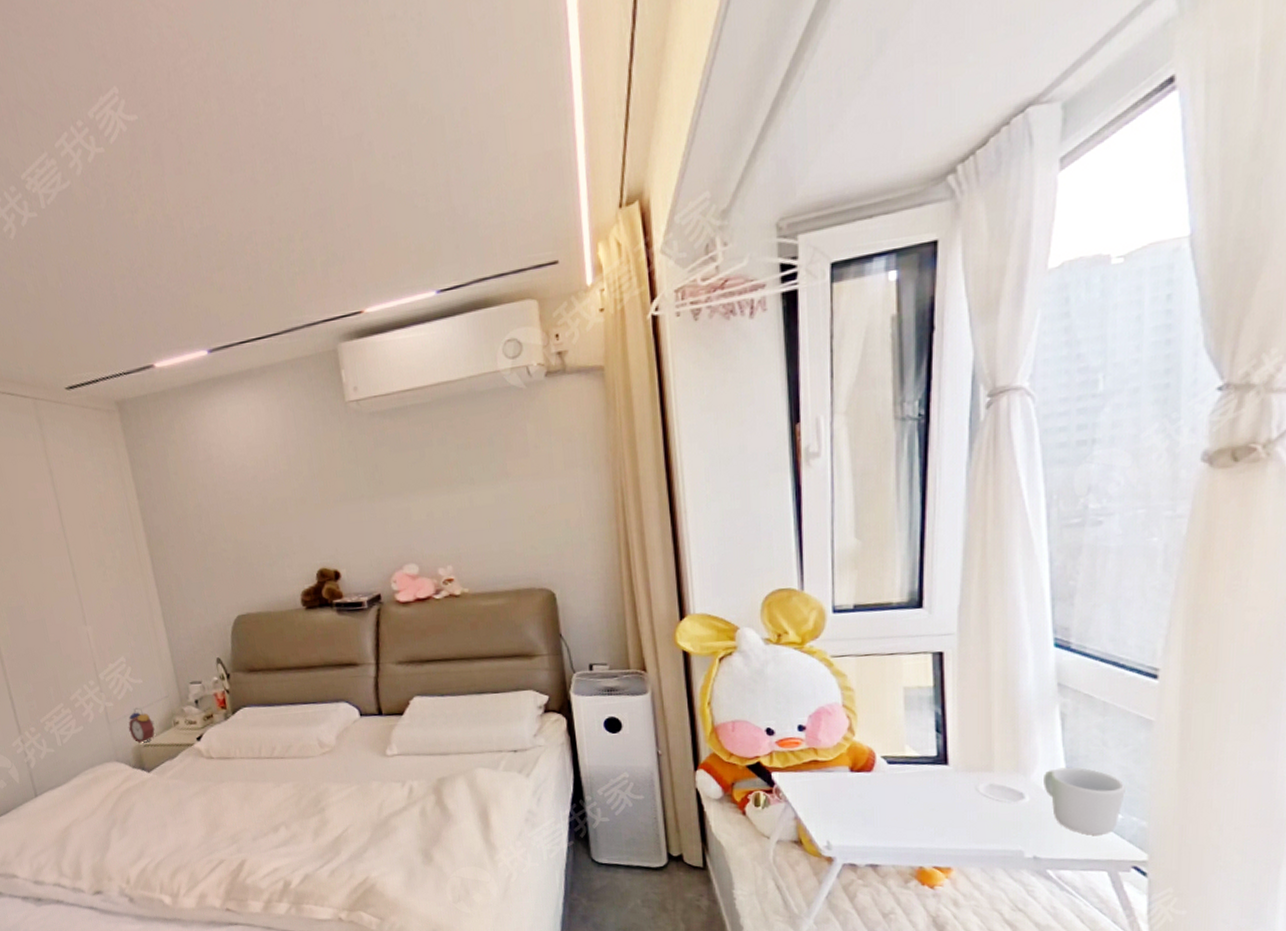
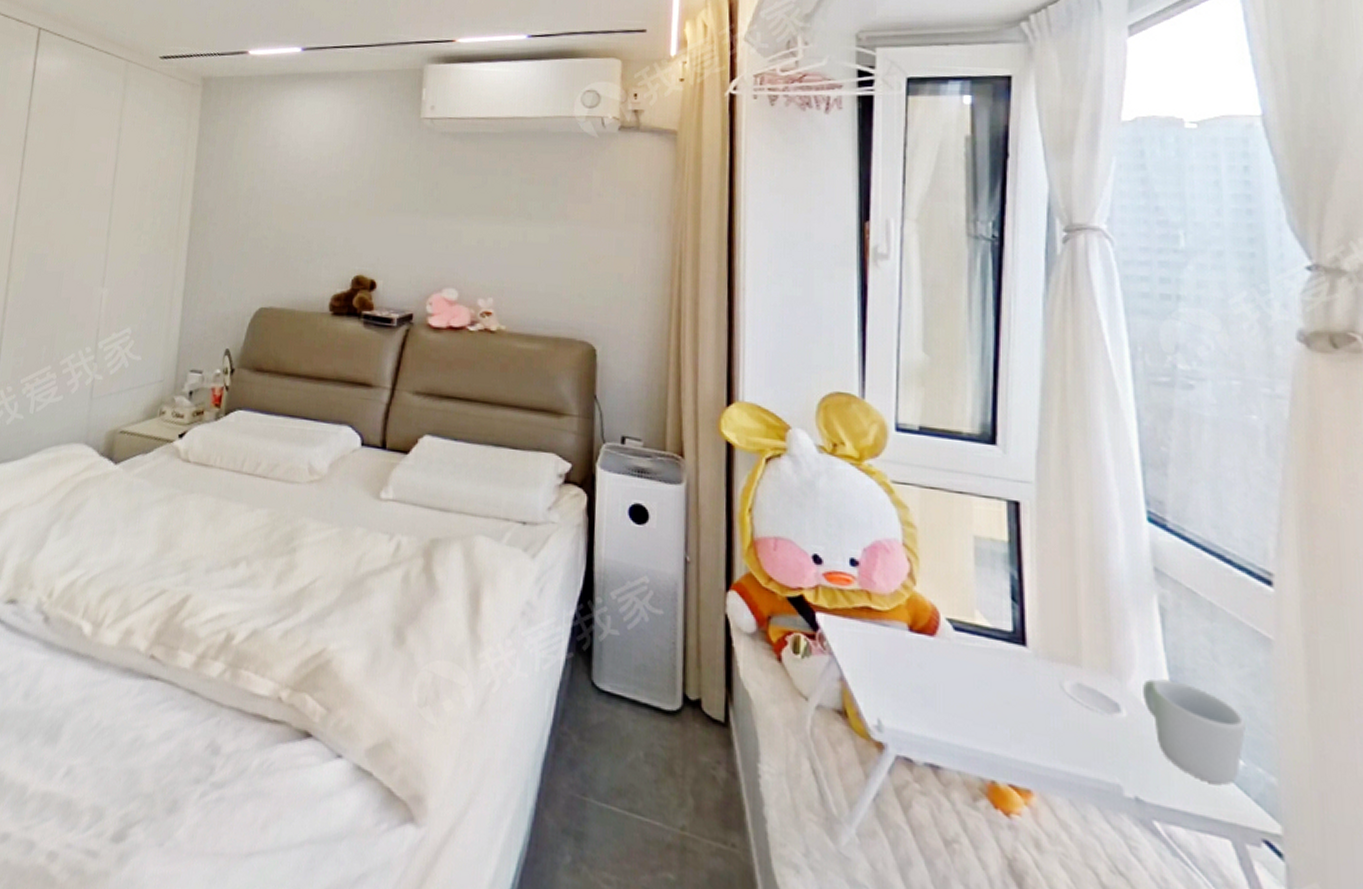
alarm clock: present [129,707,155,743] -> none [110,386,140,429]

